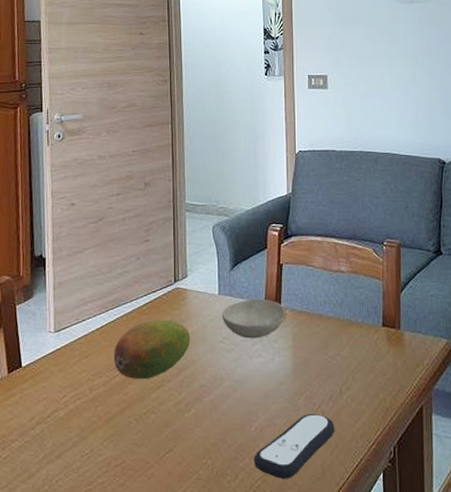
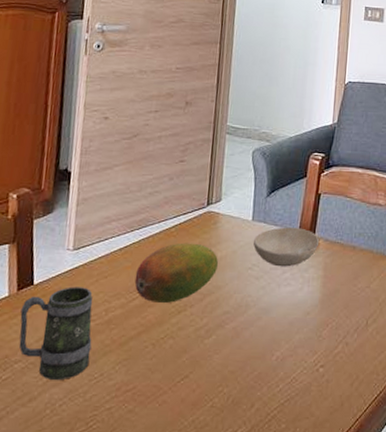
mug: none [13,367,80,458] -> present [18,287,93,381]
remote control: present [253,413,335,479] -> none [271,344,358,409]

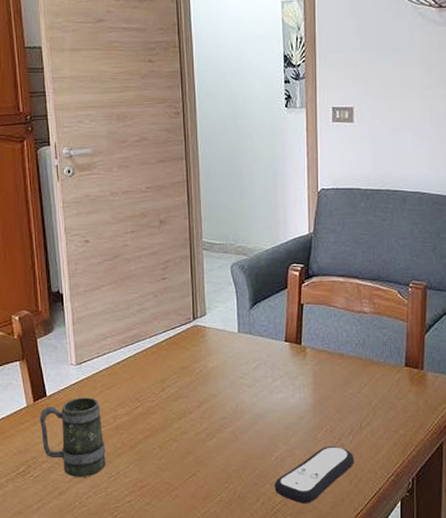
fruit: present [134,243,218,303] -> none [135,355,210,410]
bowl: present [253,227,320,267] -> none [241,338,307,375]
remote control: none [271,344,358,409] -> present [274,445,354,503]

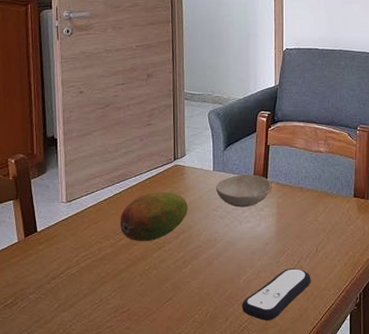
mug: present [40,397,106,478] -> none [29,232,90,307]
fruit: none [135,355,210,410] -> present [120,192,187,241]
bowl: none [241,338,307,375] -> present [215,174,272,208]

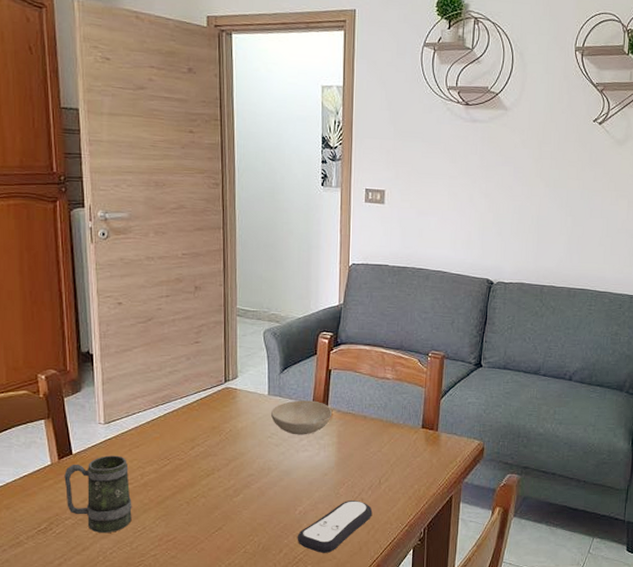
mug: none [29,232,90,307] -> present [64,455,132,534]
fruit: present [120,192,187,241] -> none [164,415,239,467]

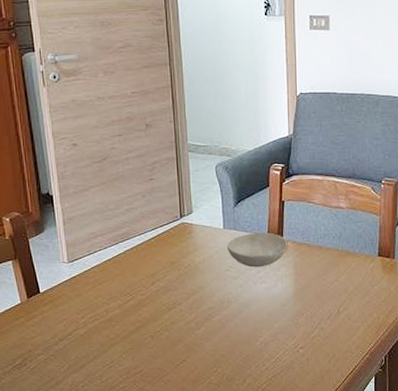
mug: present [64,455,132,534] -> none [34,293,100,368]
remote control: present [297,499,373,553] -> none [259,329,333,382]

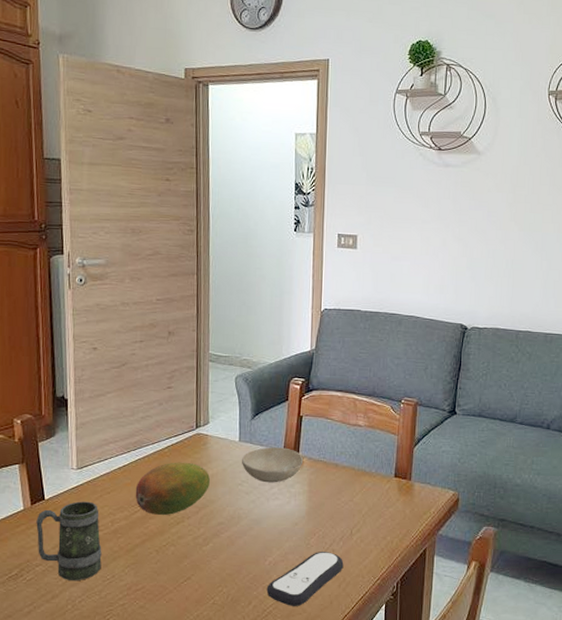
mug: none [34,293,100,368] -> present [36,501,102,581]
fruit: none [126,251,198,302] -> present [135,462,210,515]
remote control: none [259,329,333,382] -> present [266,551,344,606]

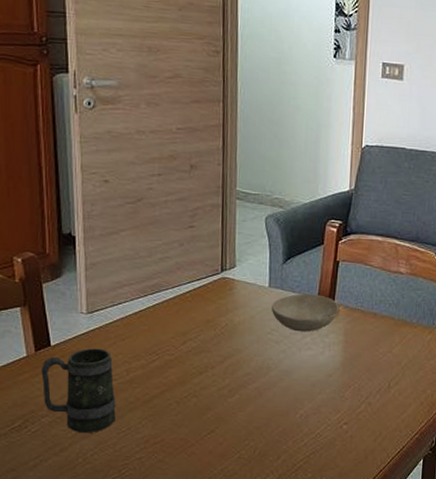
fruit: present [135,462,210,515] -> none [153,308,236,364]
remote control: present [266,551,344,606] -> none [297,404,381,461]

